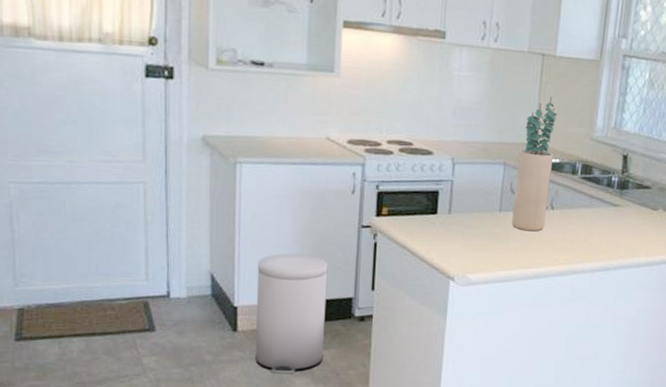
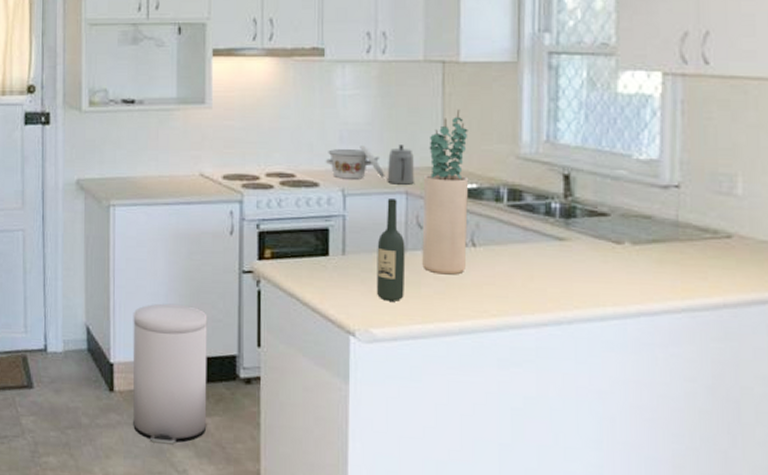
cooking pot: none [439,121,489,151] -> present [325,145,385,179]
wine bottle: none [473,168,500,253] -> present [376,199,406,302]
teapot: none [490,123,513,157] -> present [387,145,414,185]

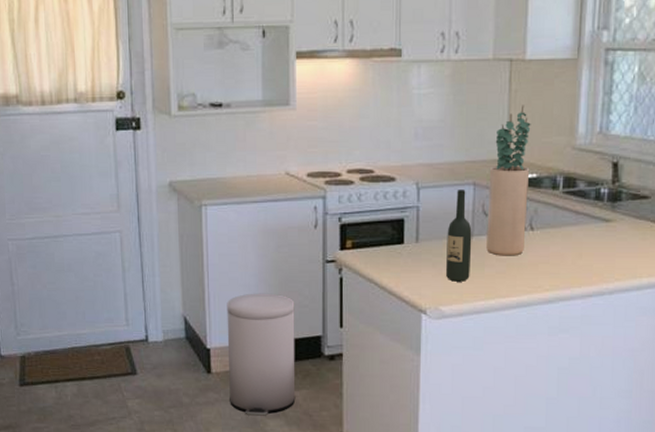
cooking pot: present [325,145,385,179] -> none [401,141,456,173]
teapot: present [387,145,414,185] -> none [457,139,481,177]

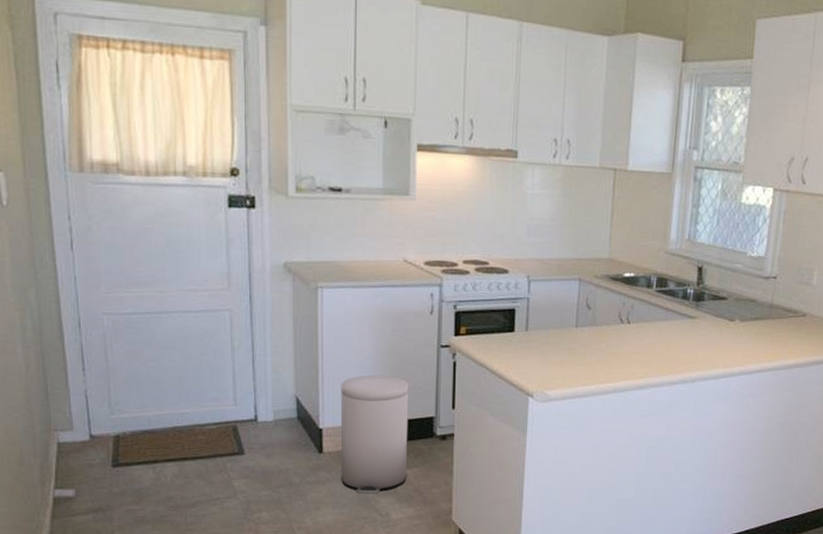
wine bottle: present [445,190,472,282] -> none [551,284,576,368]
vase: present [486,105,531,256] -> none [589,211,631,346]

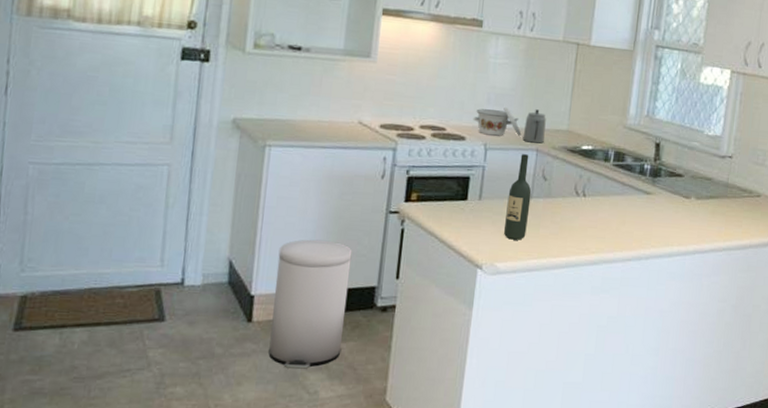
cooking pot: none [514,238,563,268] -> present [473,107,522,137]
wine bottle: none [551,284,576,368] -> present [503,154,532,240]
teapot: none [564,239,587,273] -> present [522,109,546,144]

